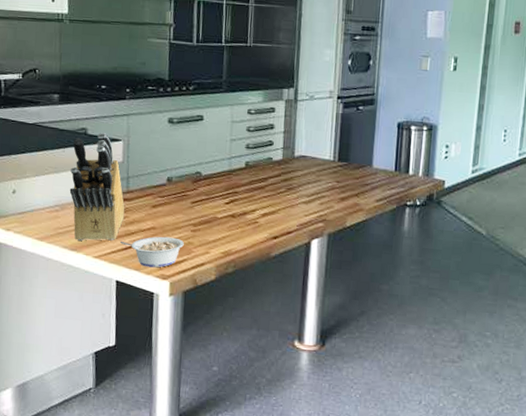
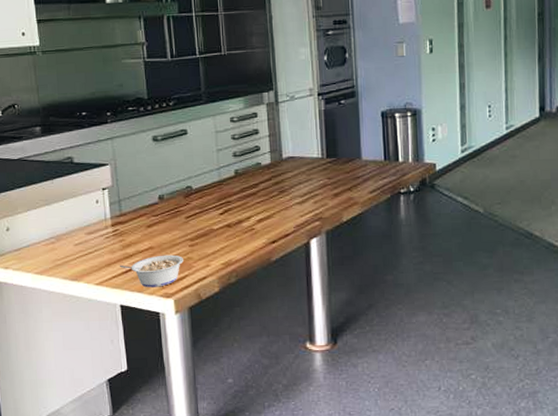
knife block: present [69,133,125,241] -> none [61,159,121,270]

